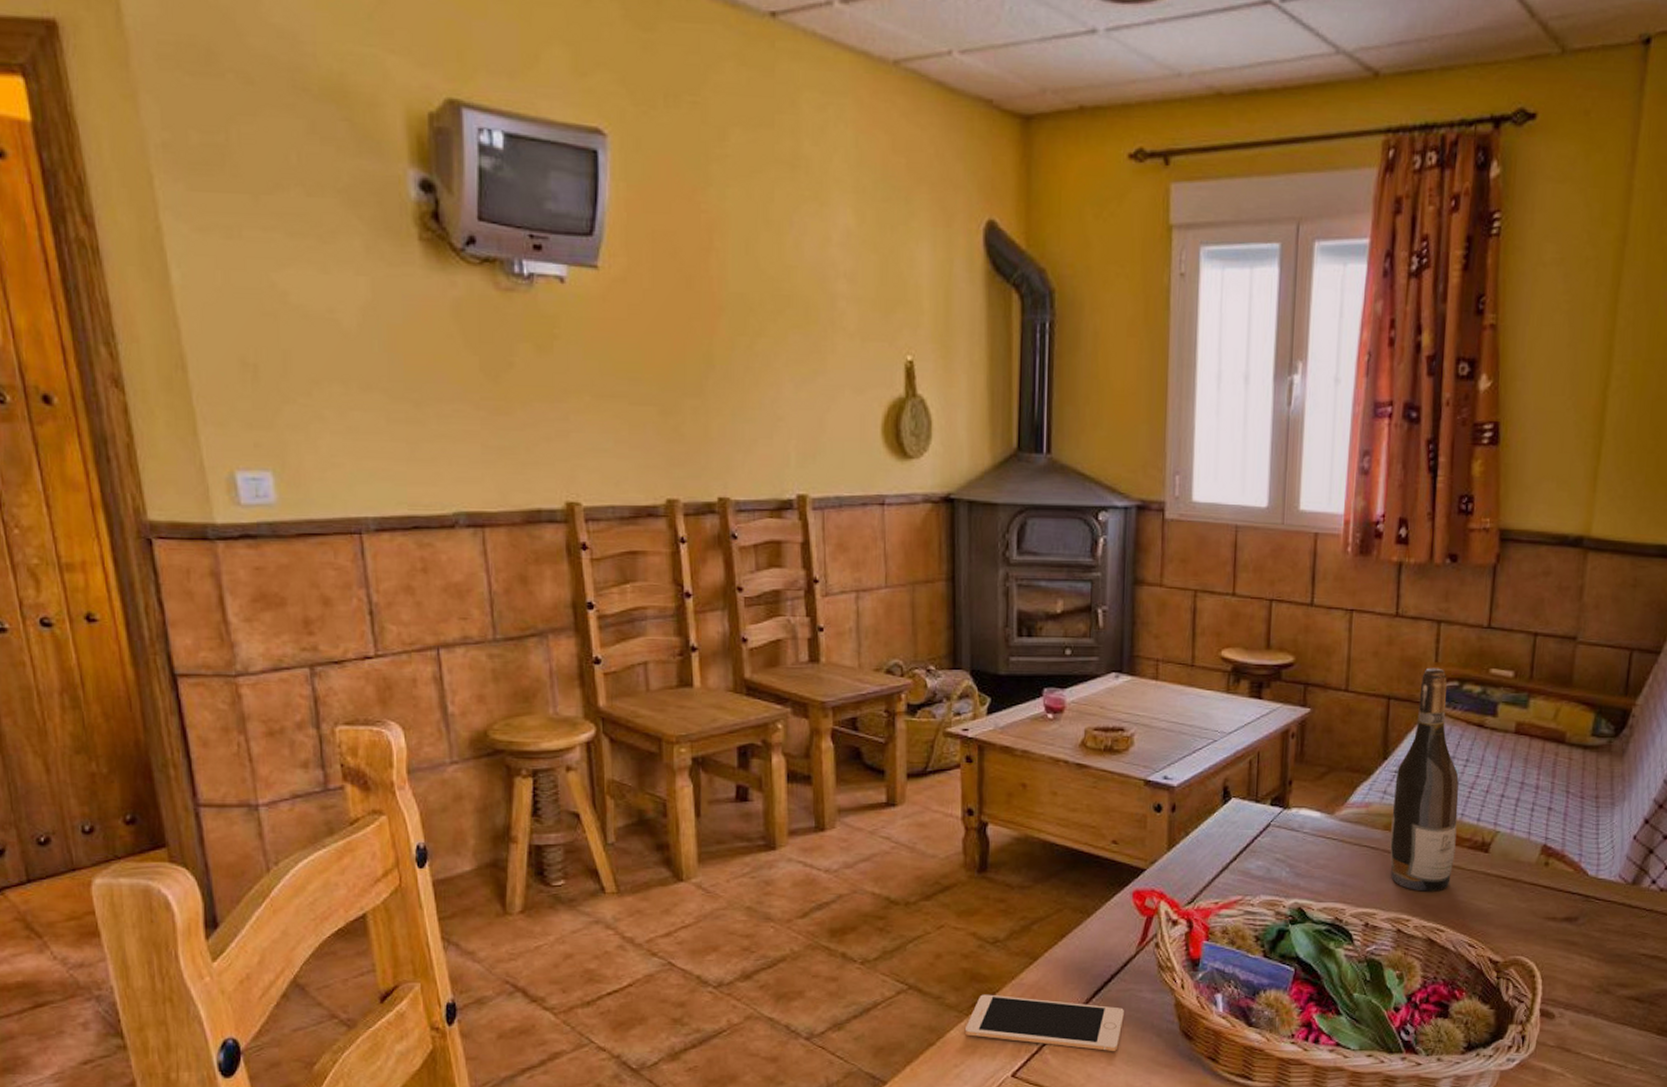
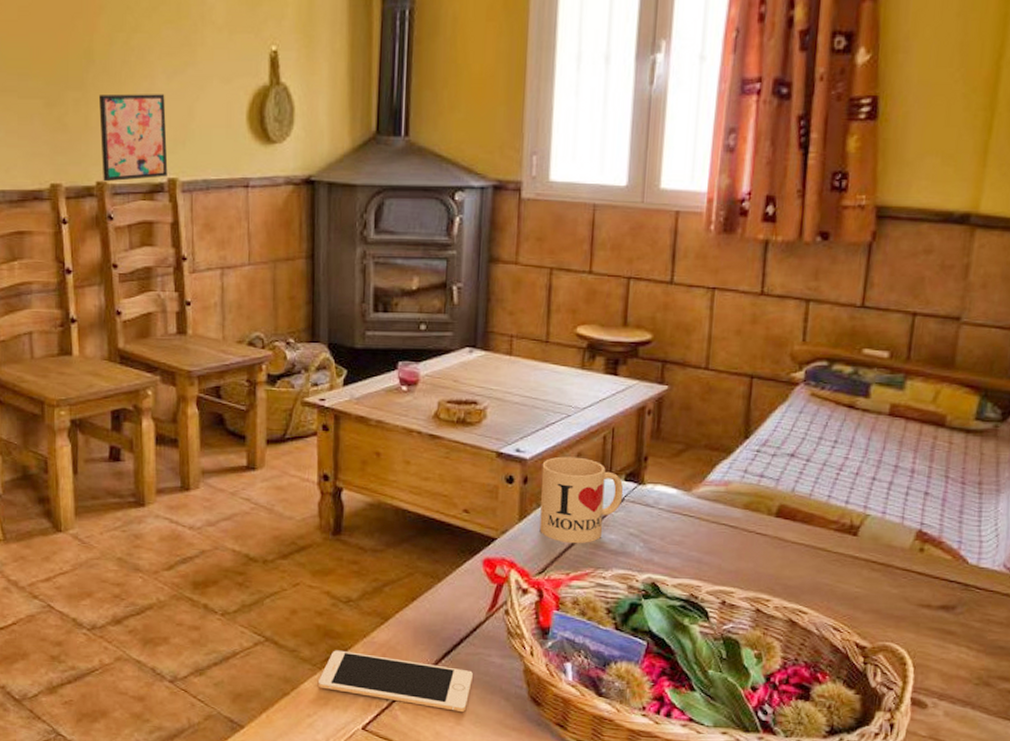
wall art: none [719,402,797,498] -> present [98,94,168,182]
mug: none [1188,782,1270,872] -> present [539,456,624,544]
wine bottle: present [1390,667,1459,892] -> none [749,347,826,573]

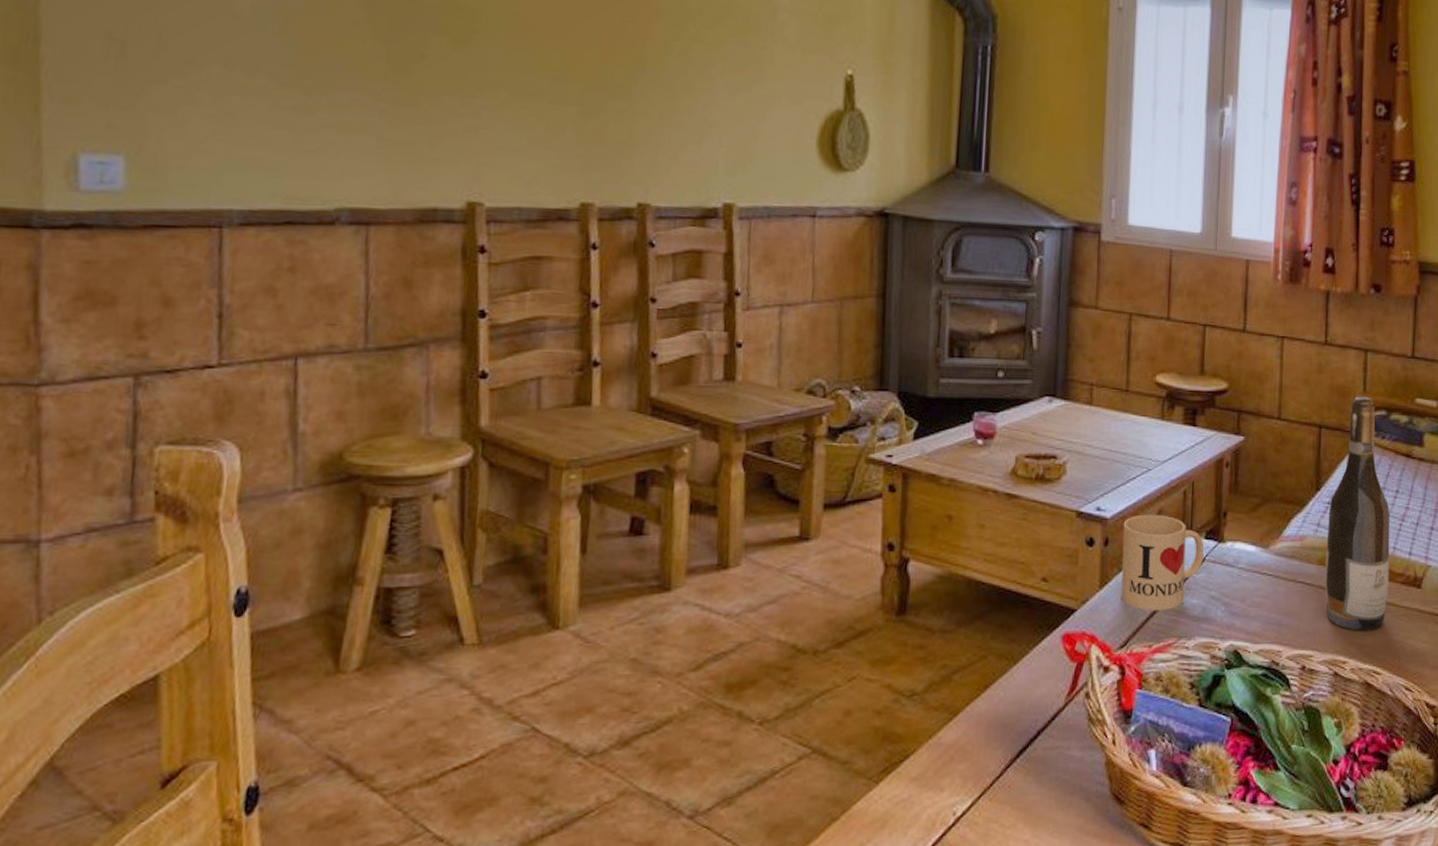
wall art: present [98,94,168,182] -> none [645,107,726,204]
cell phone: present [318,650,473,713] -> none [874,757,1051,822]
wine bottle: none [749,347,826,573] -> present [1325,396,1390,631]

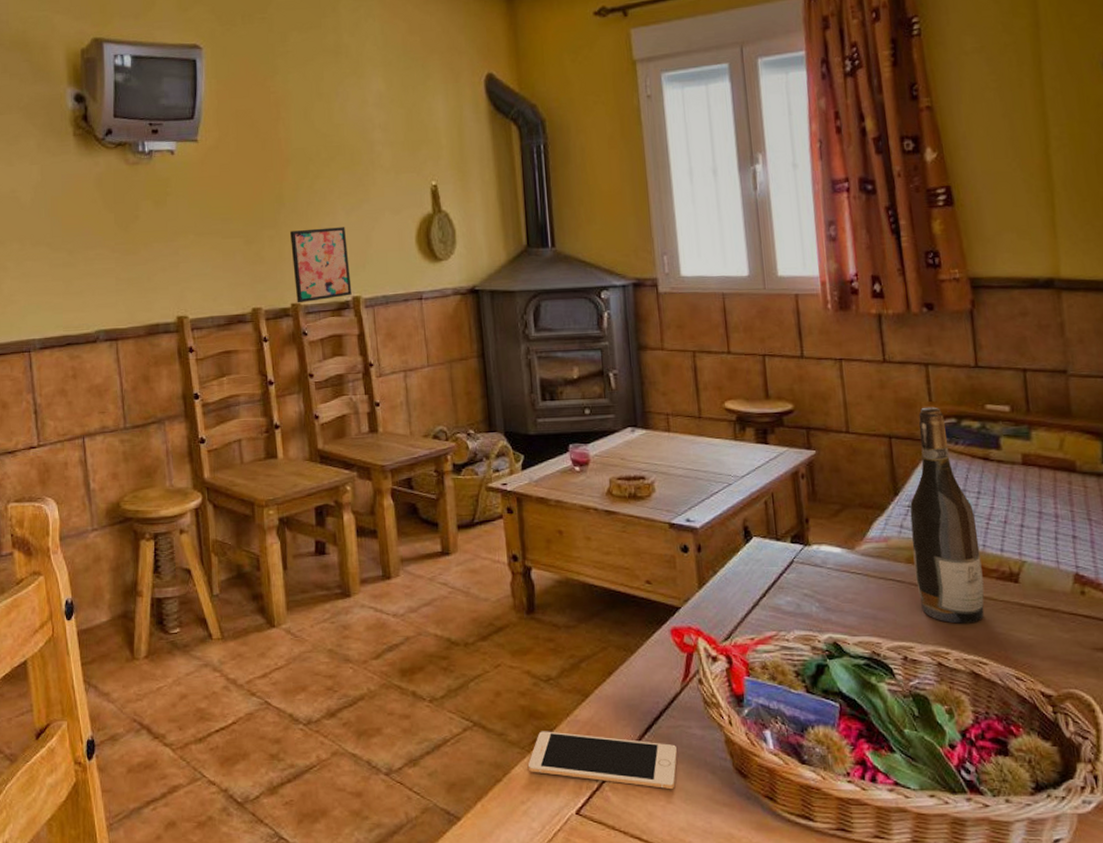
wall art: none [645,107,726,204] -> present [289,227,352,303]
cell phone: none [874,757,1051,822] -> present [528,731,677,790]
mug: present [1121,514,1204,612] -> none [712,523,792,608]

